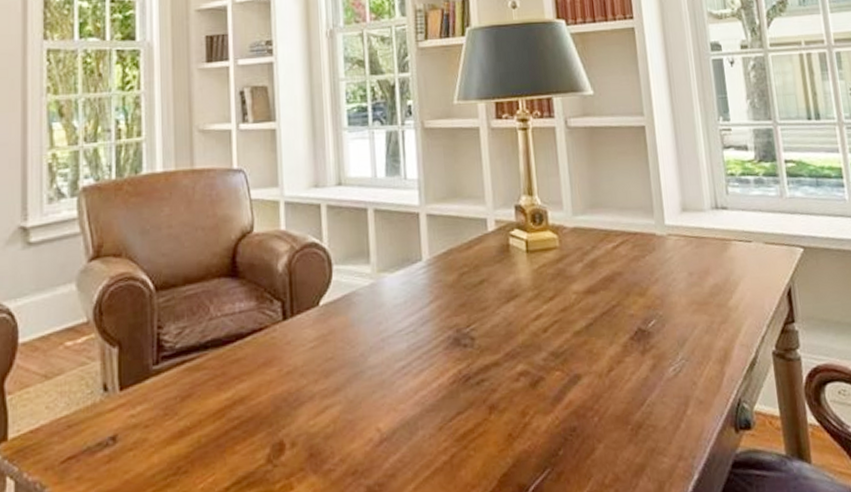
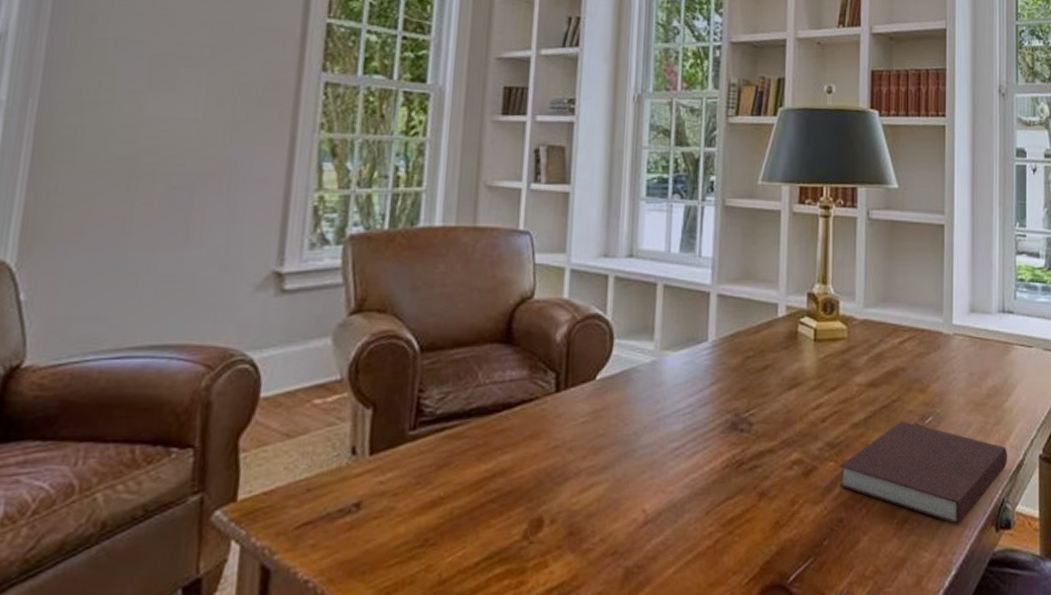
notebook: none [567,325,740,428] -> present [838,421,1008,525]

